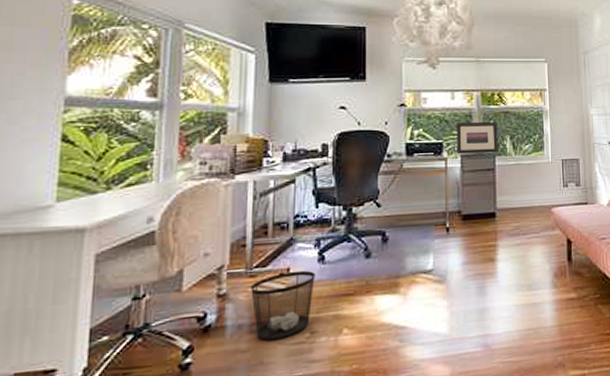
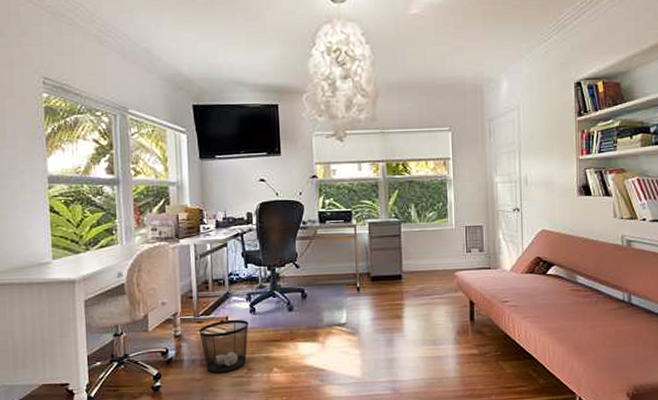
picture frame: present [456,122,498,155] -> none [364,191,404,222]

